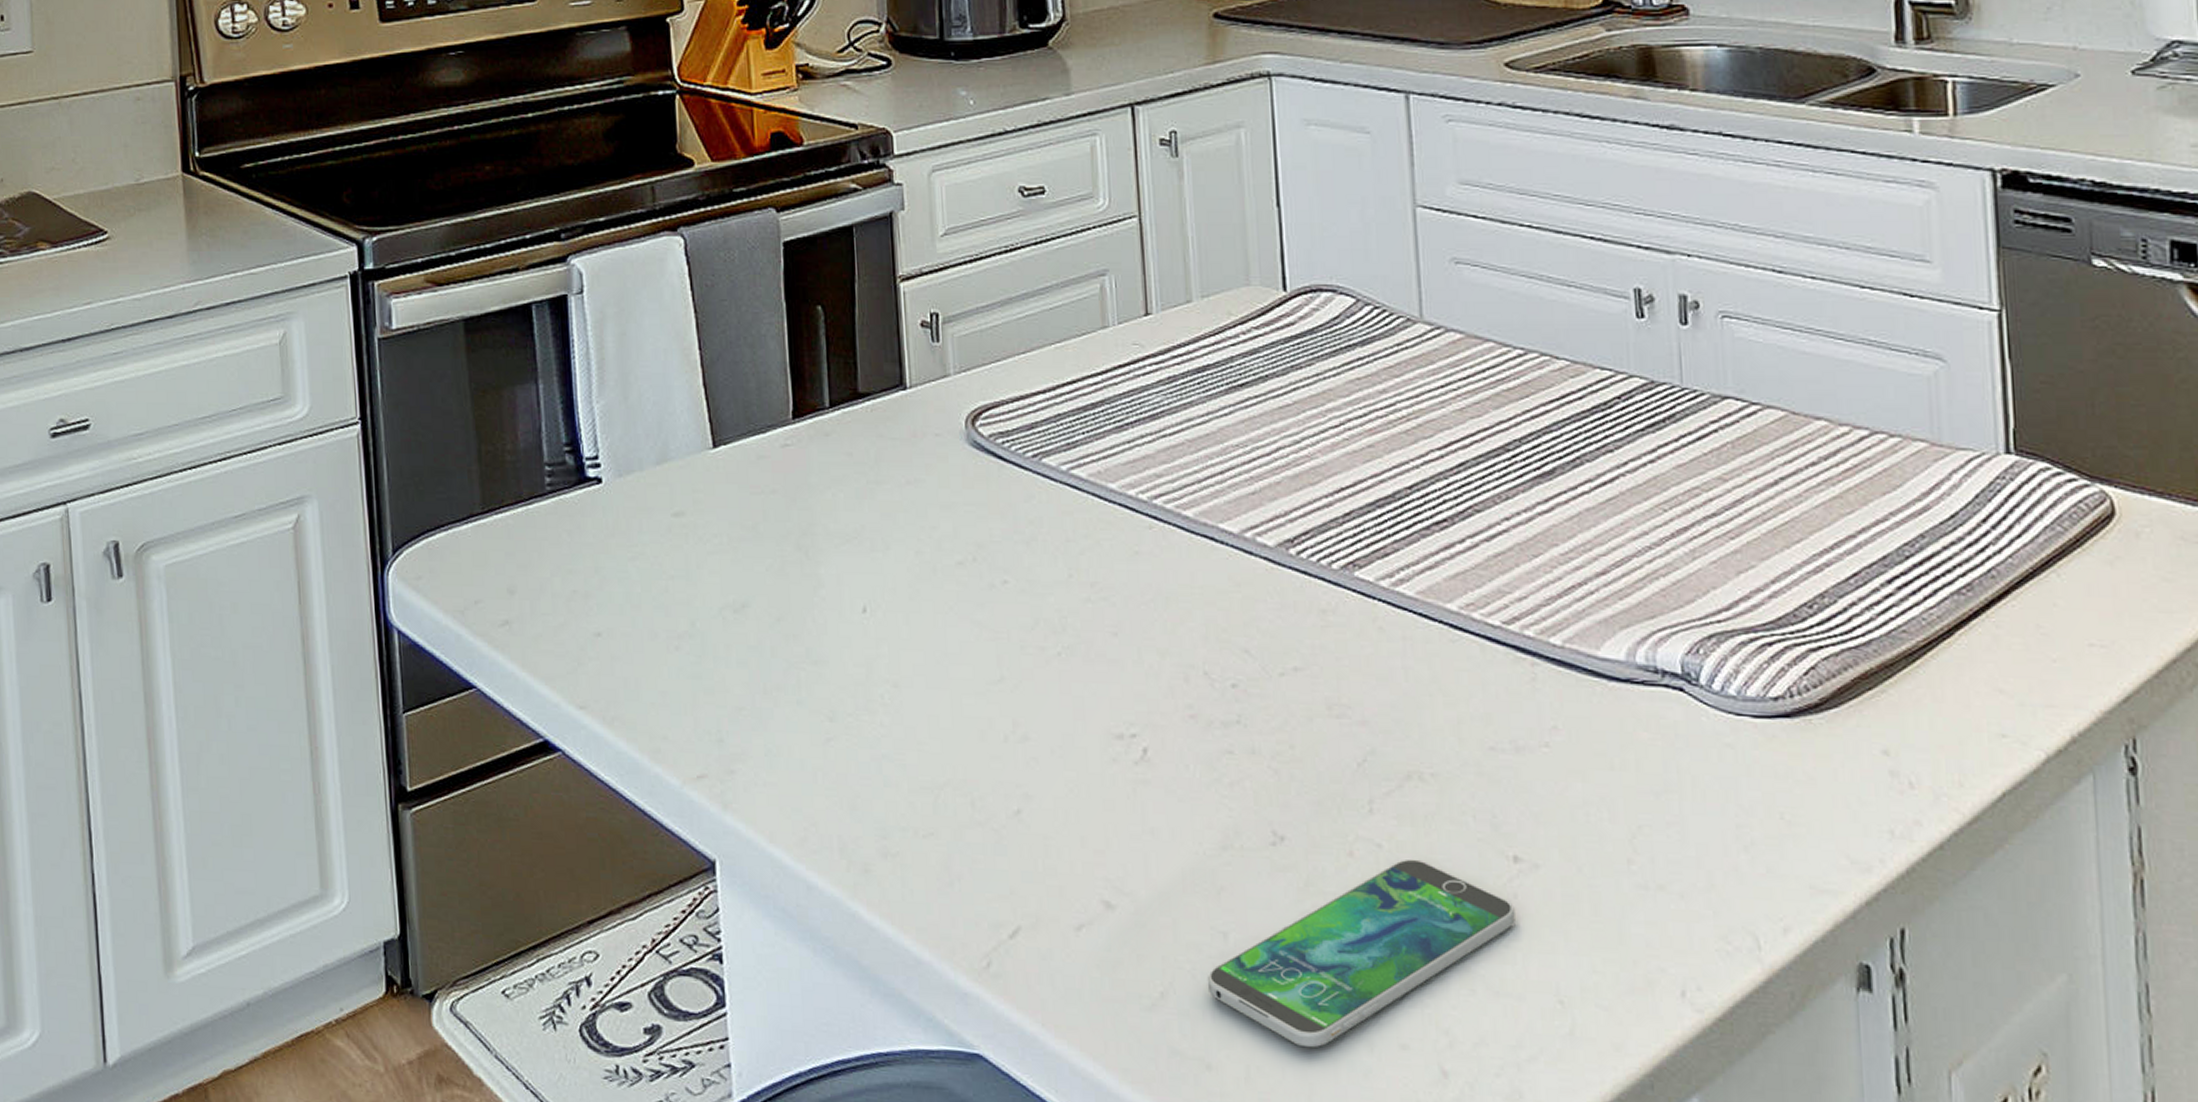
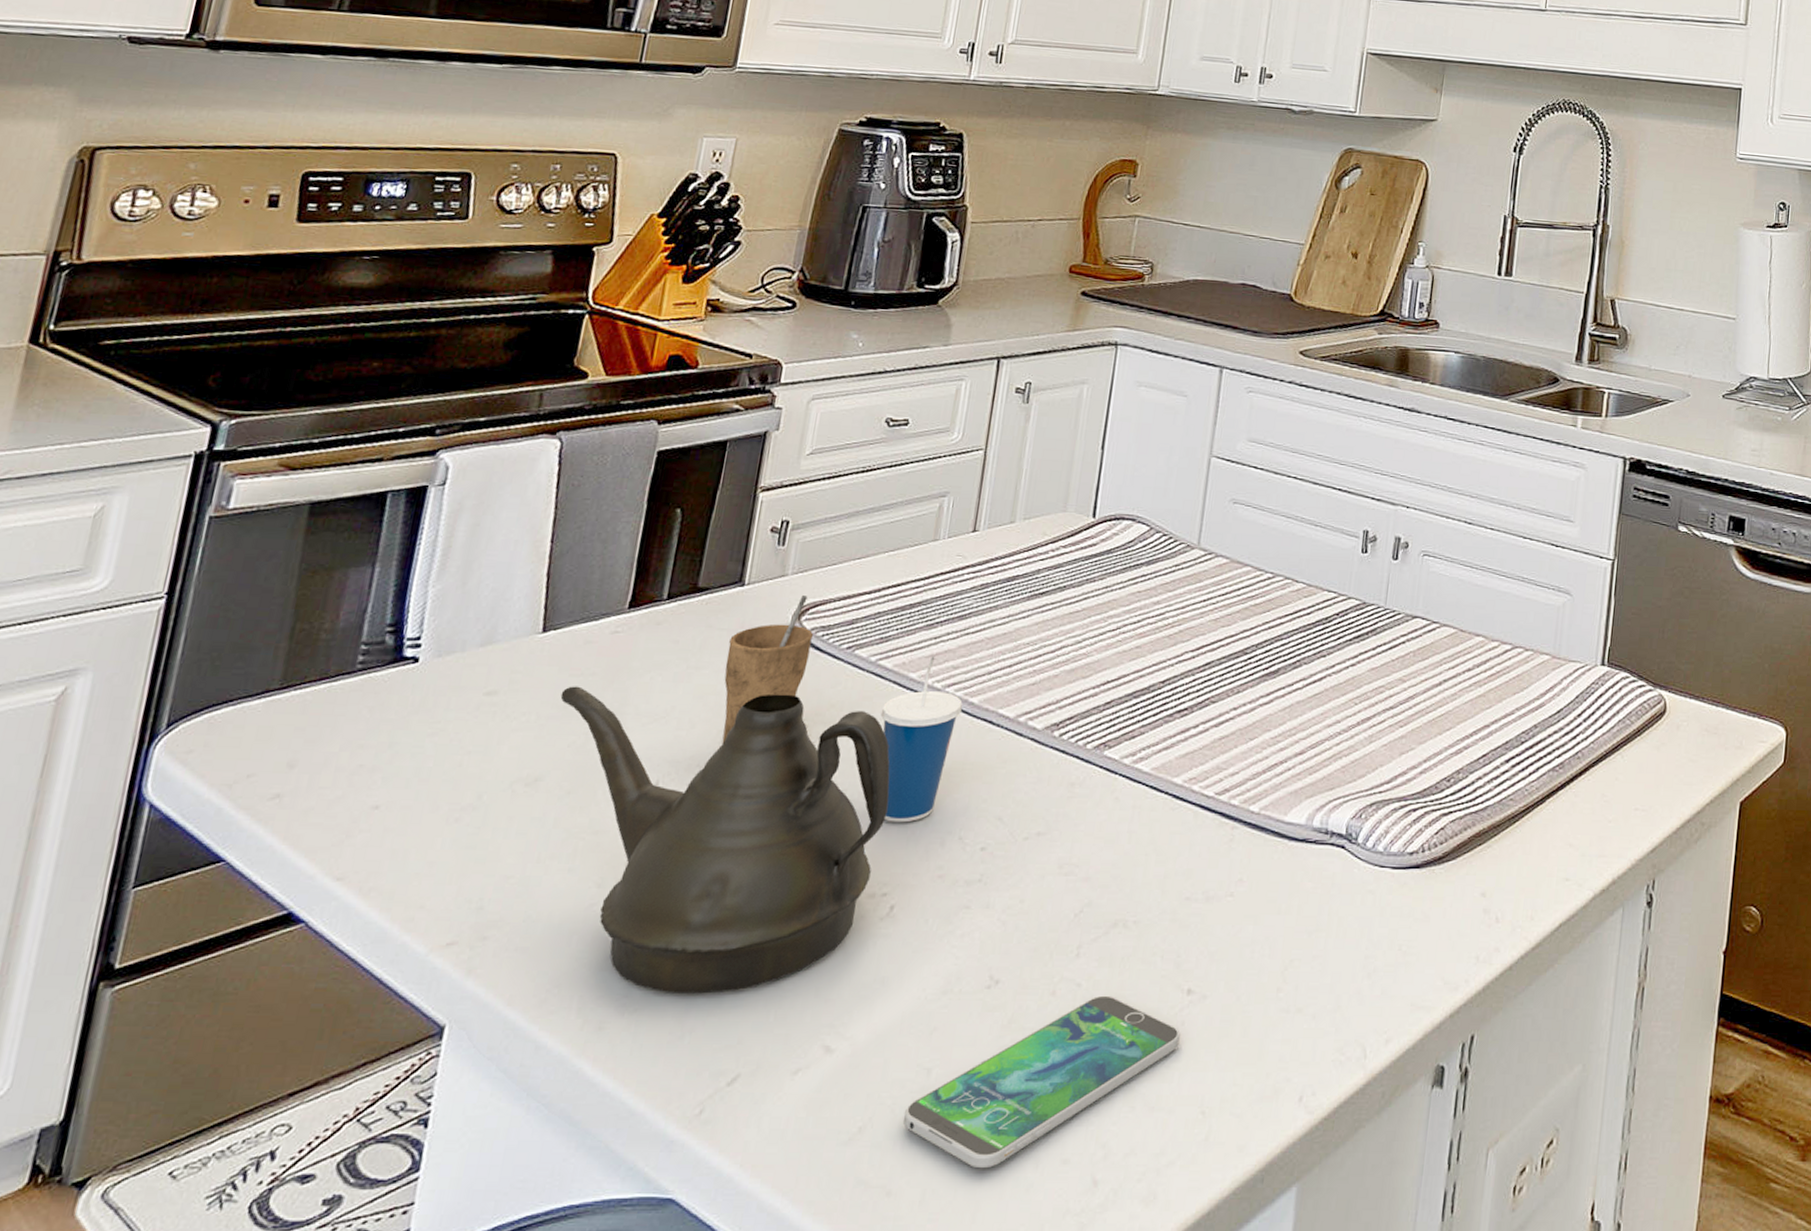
teapot: none [746,505,1117,839] -> present [560,686,890,994]
cup: none [904,398,994,567] -> present [722,596,814,744]
cup: none [1085,462,1176,655] -> present [880,655,962,823]

